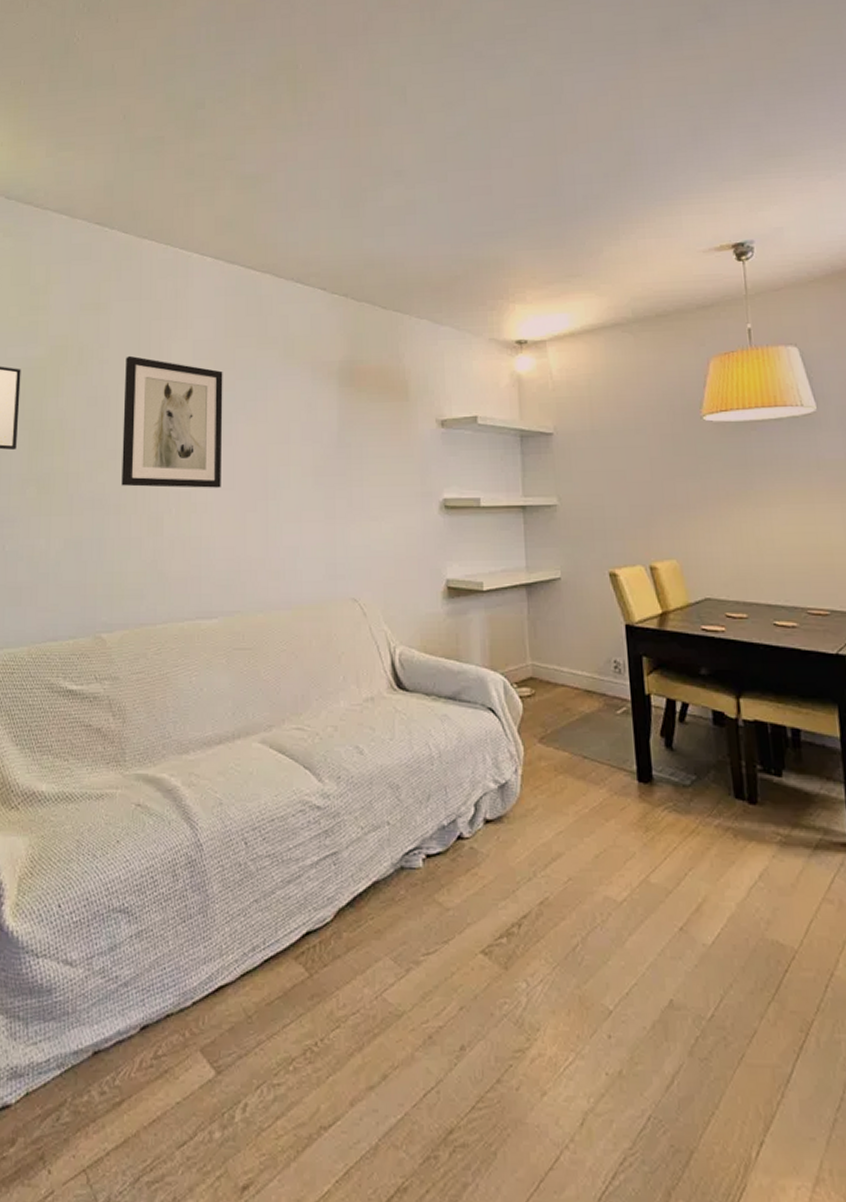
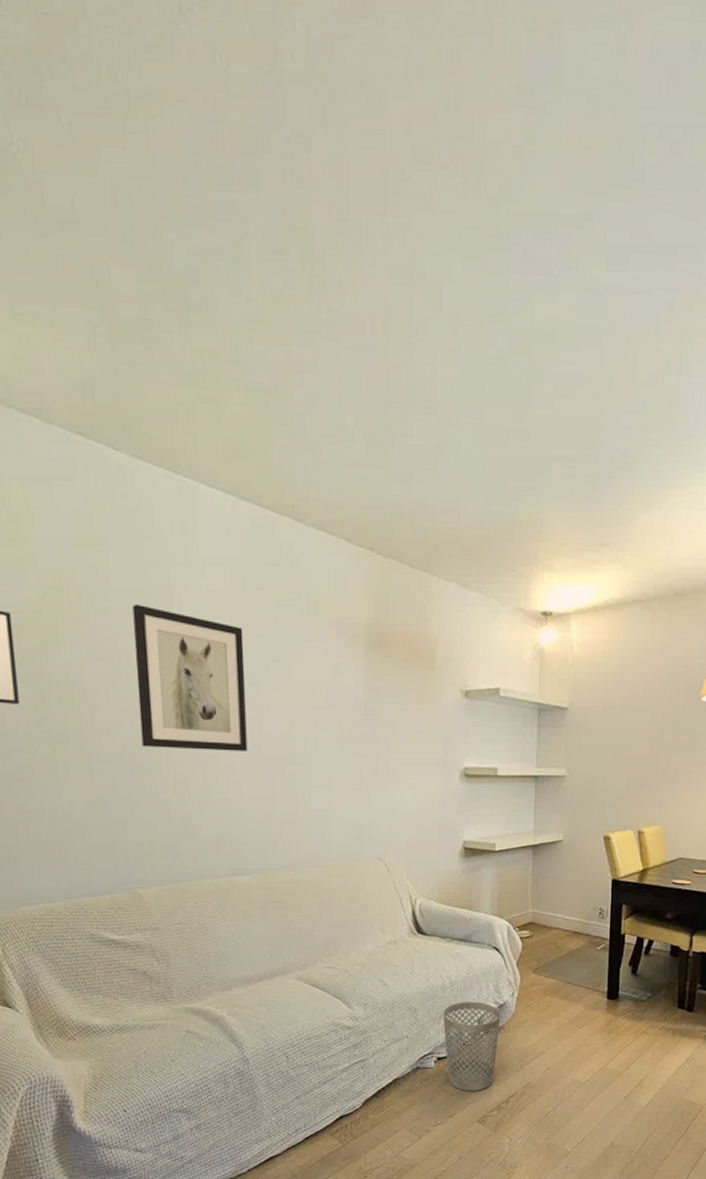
wastebasket: none [431,779,503,906] -> present [443,1001,501,1091]

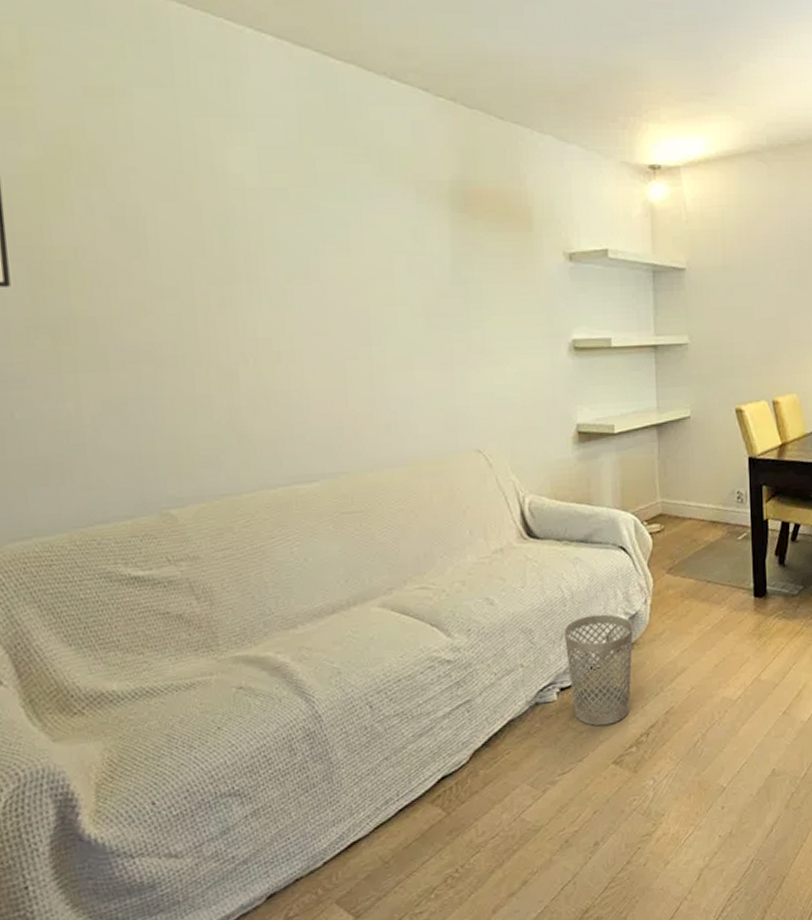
wall art: present [132,603,248,751] -> none [162,163,311,334]

